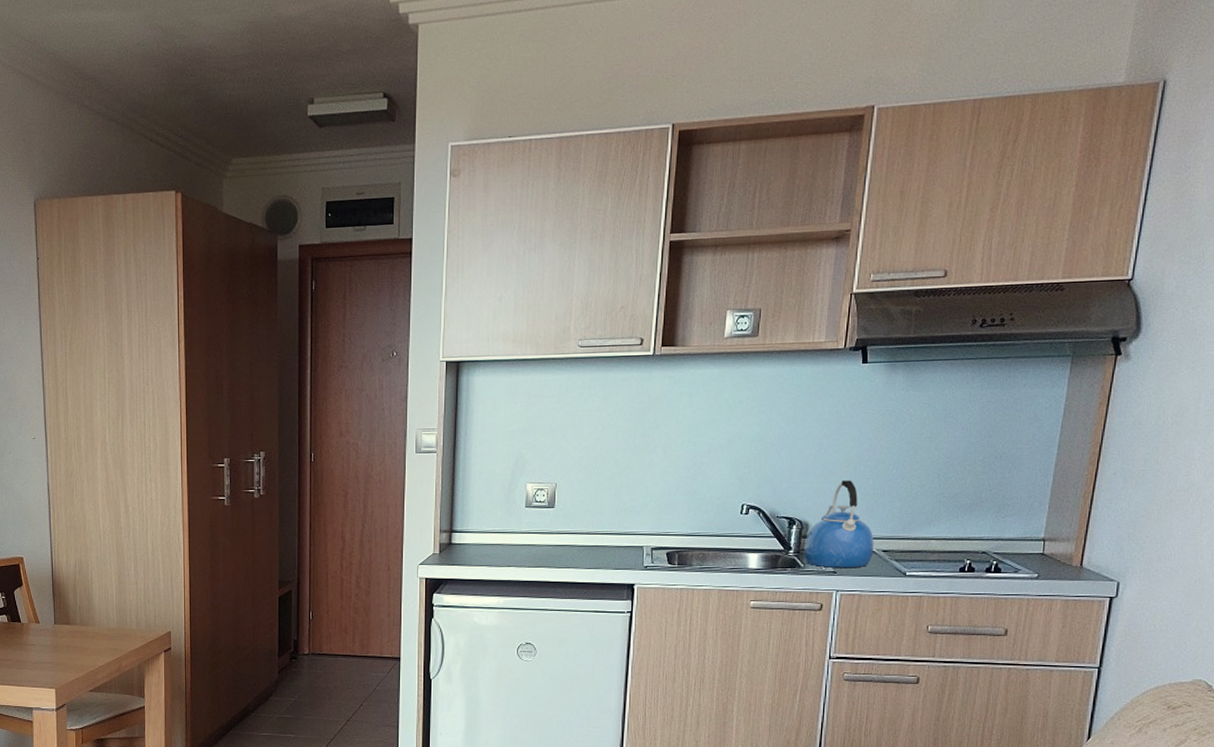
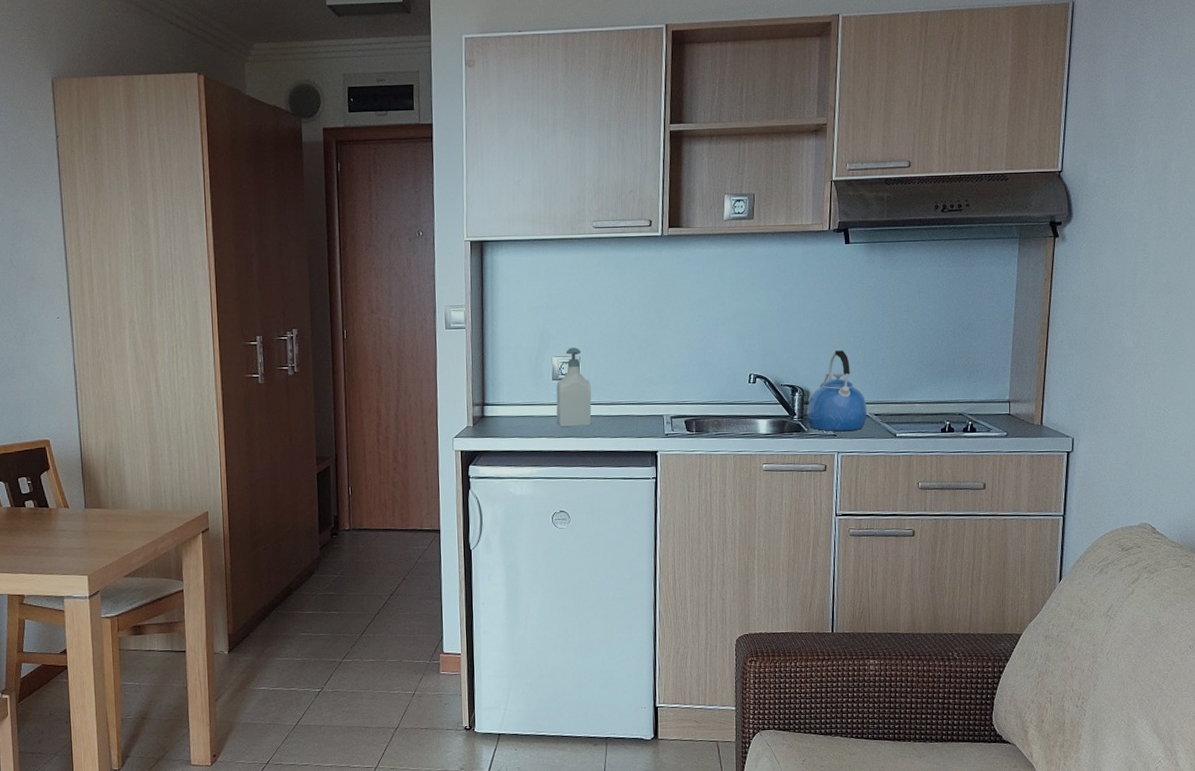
soap bottle: none [528,473,566,557] -> present [556,347,592,427]

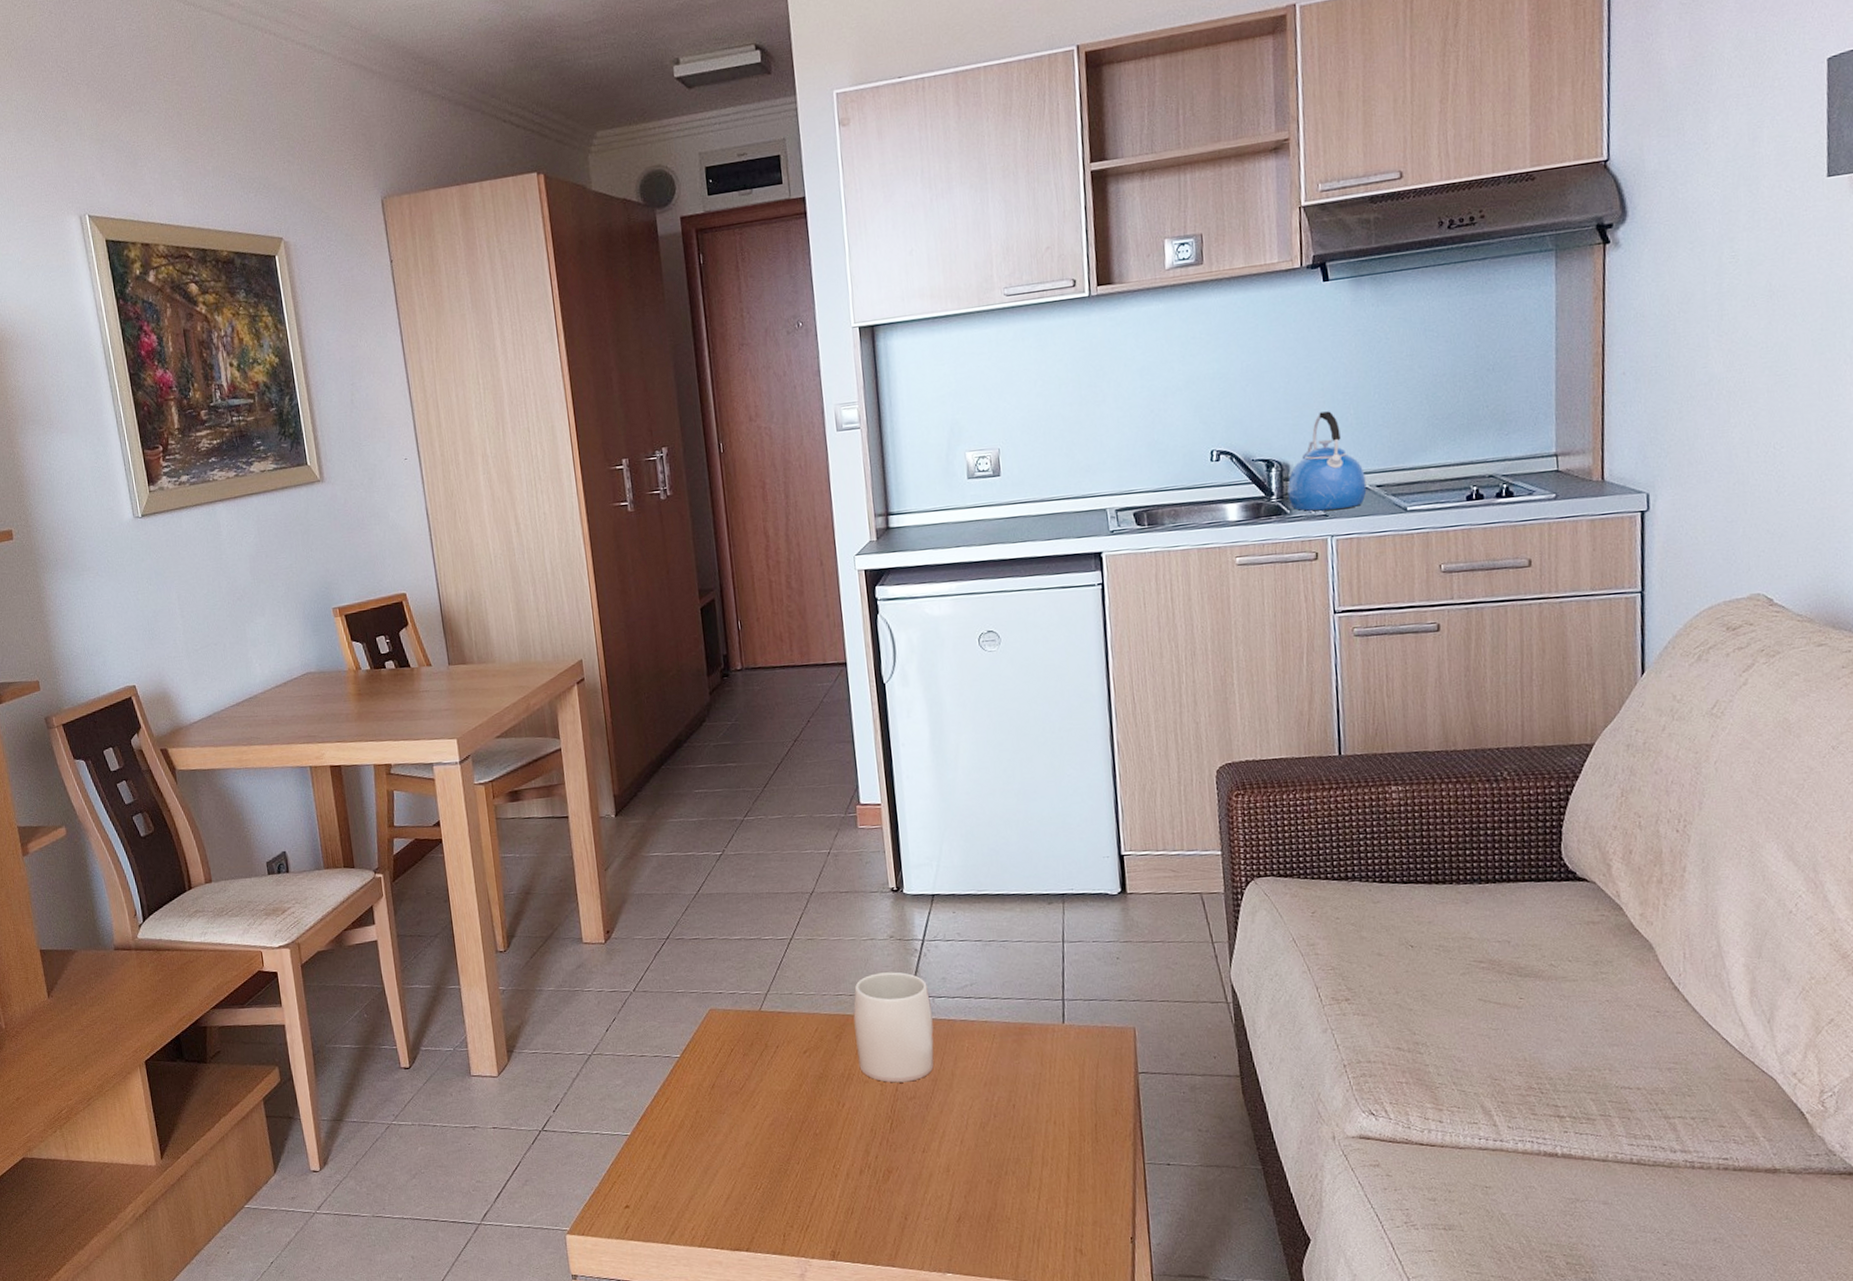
soap bottle: present [556,347,592,427] -> none [972,438,1018,533]

